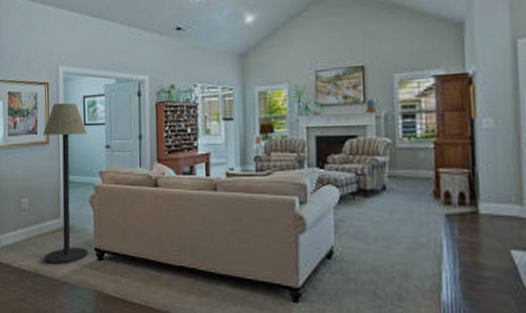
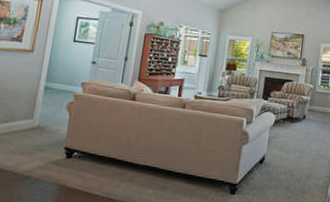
floor lamp: present [42,102,89,264] -> none [8,17,76,160]

